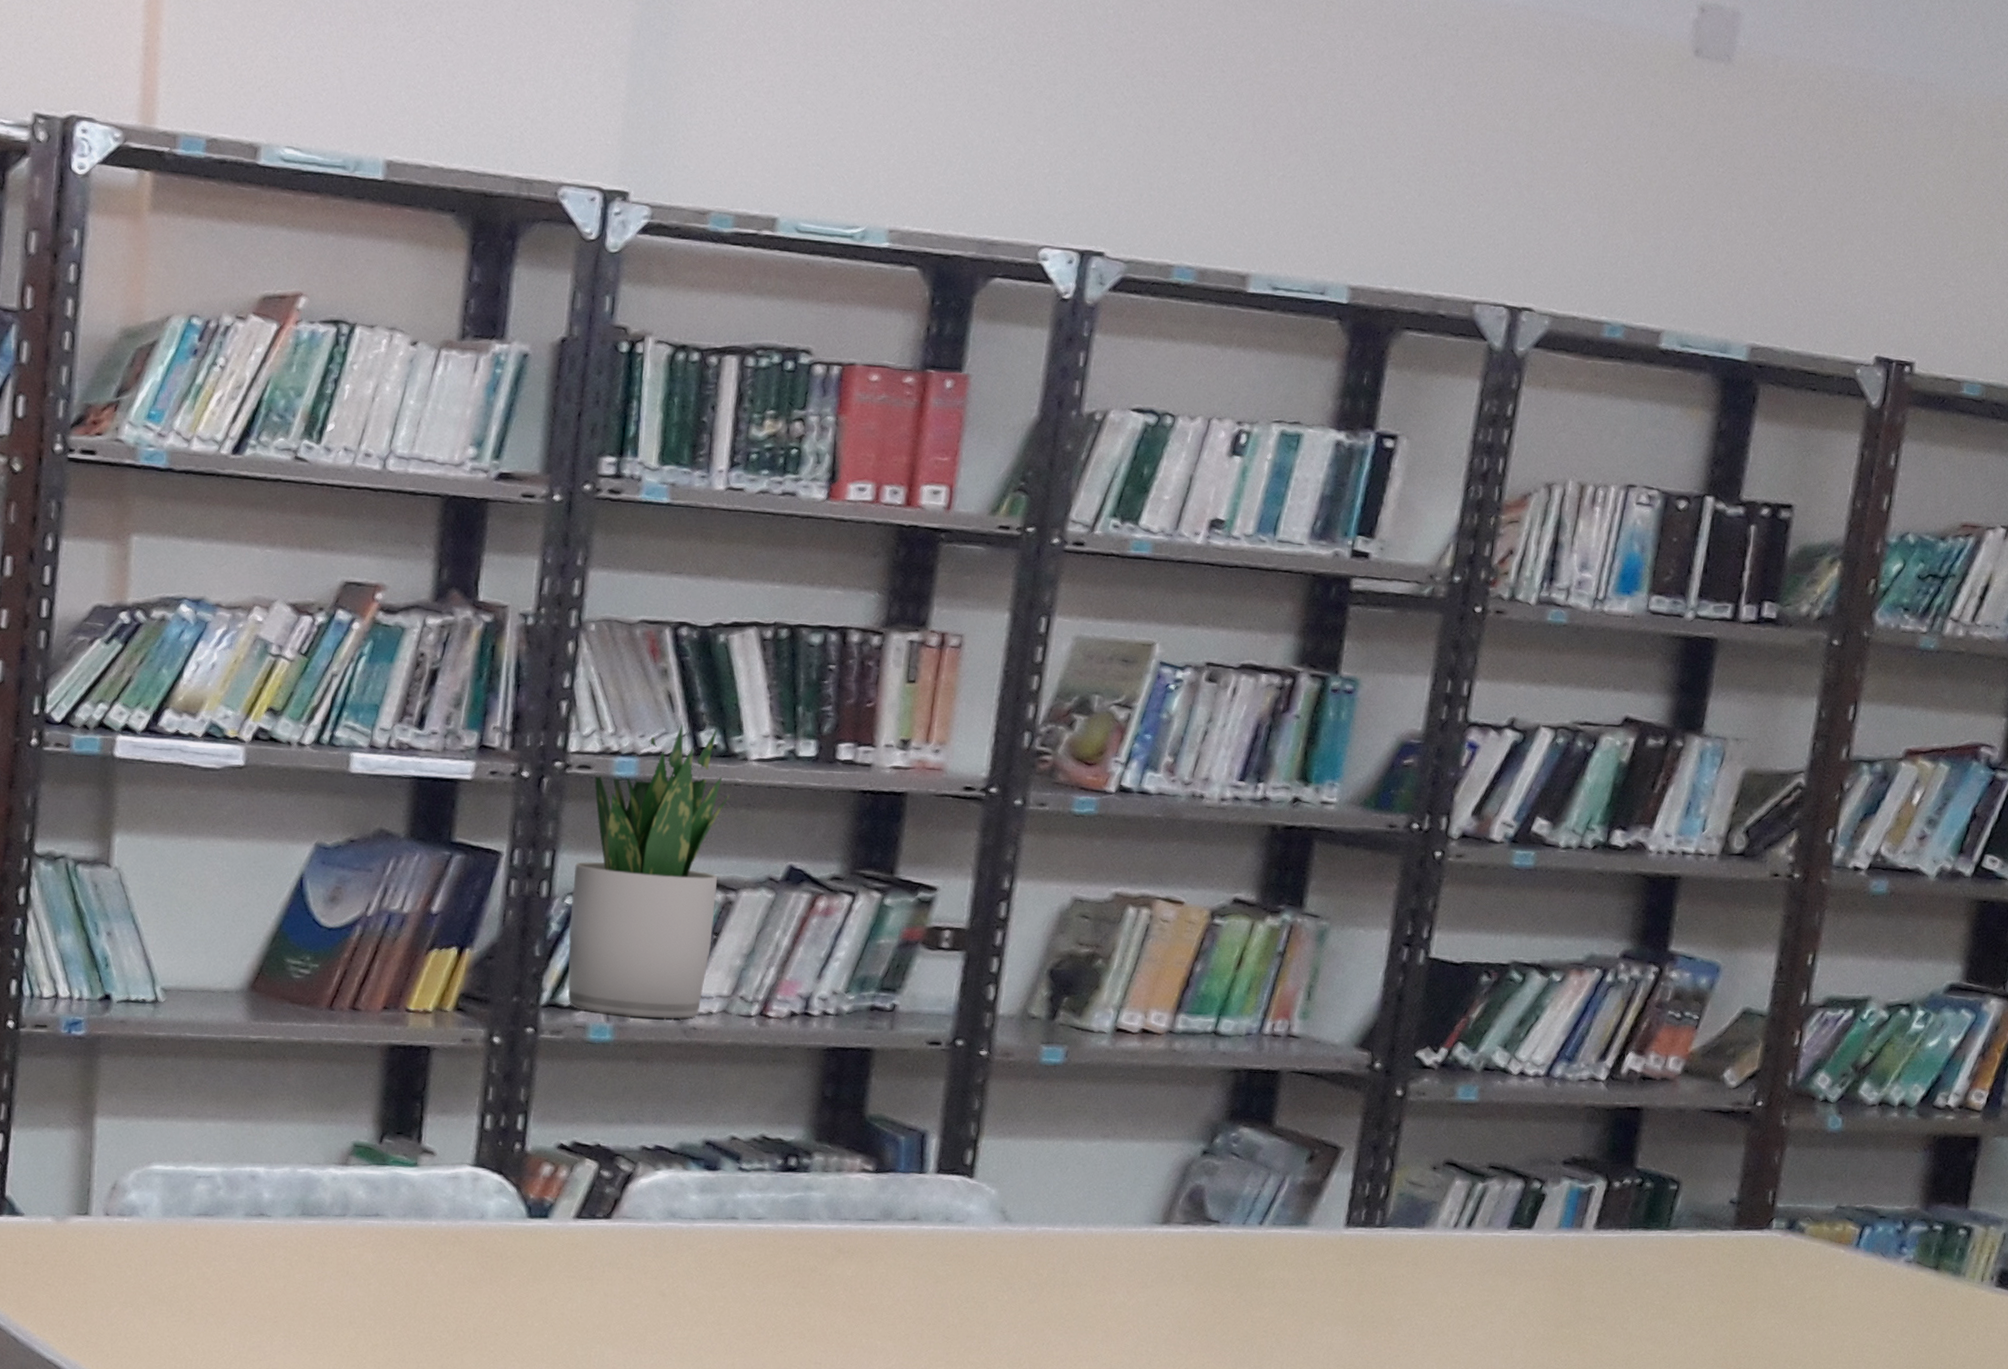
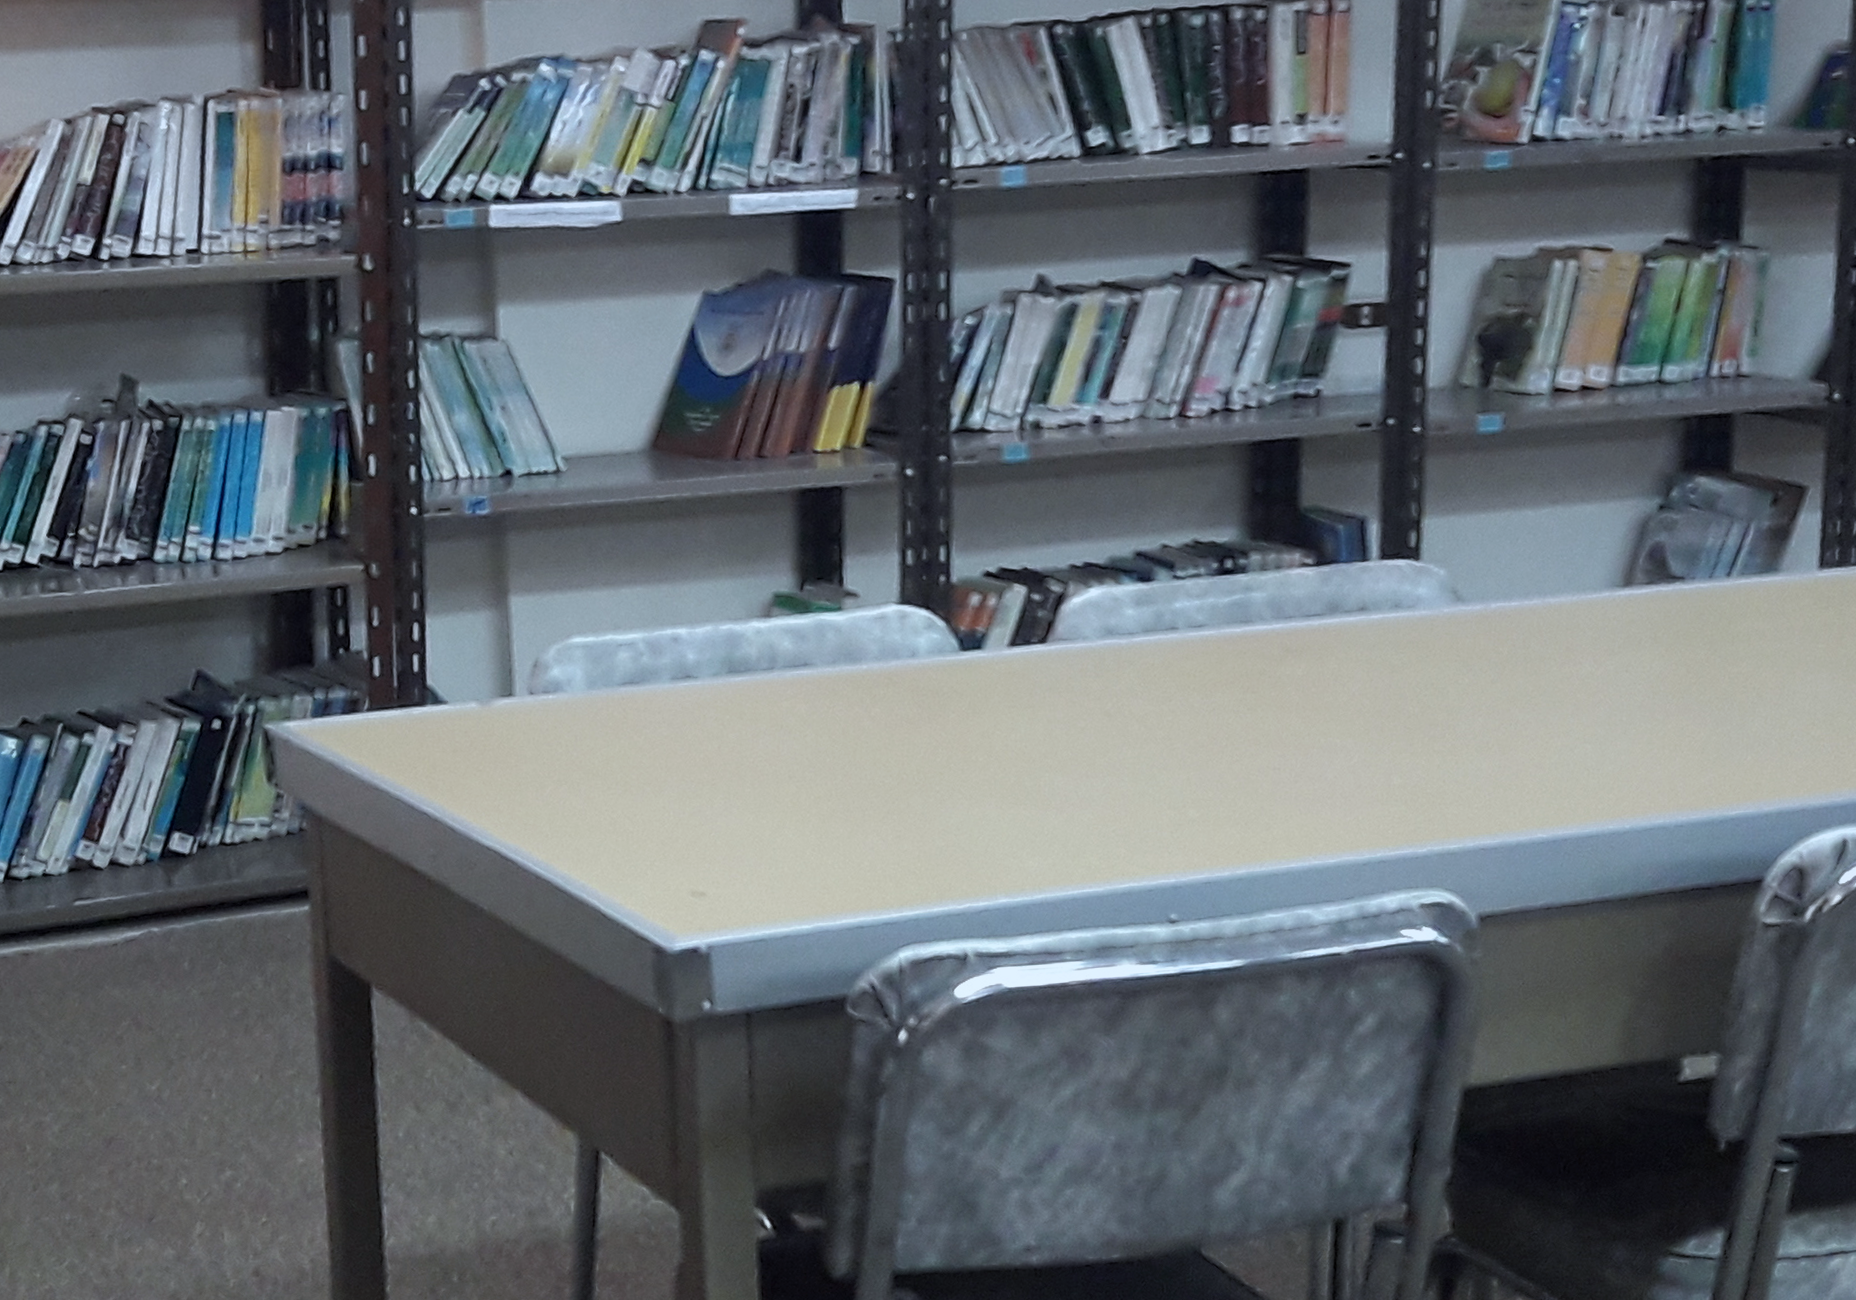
planter: present [568,724,731,1019] -> none [971,125,1125,434]

